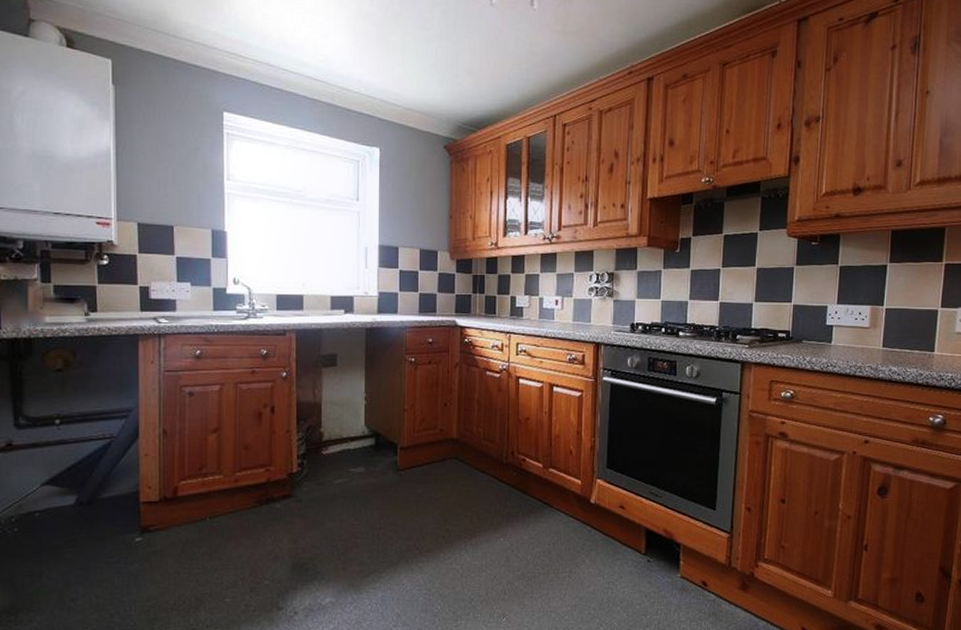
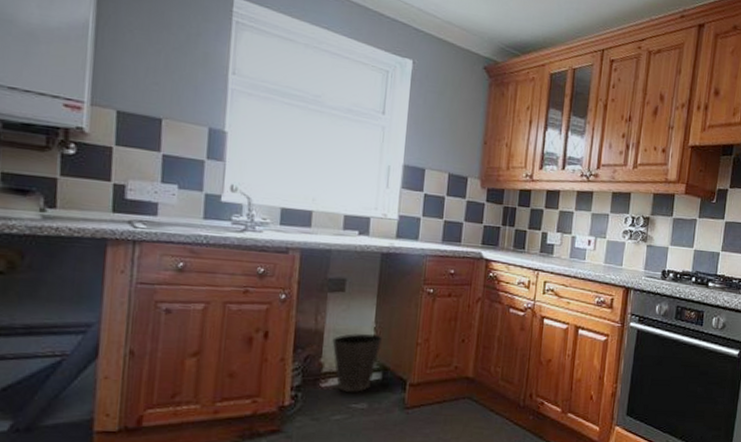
waste basket: none [329,403,373,459] -> present [332,333,383,393]

